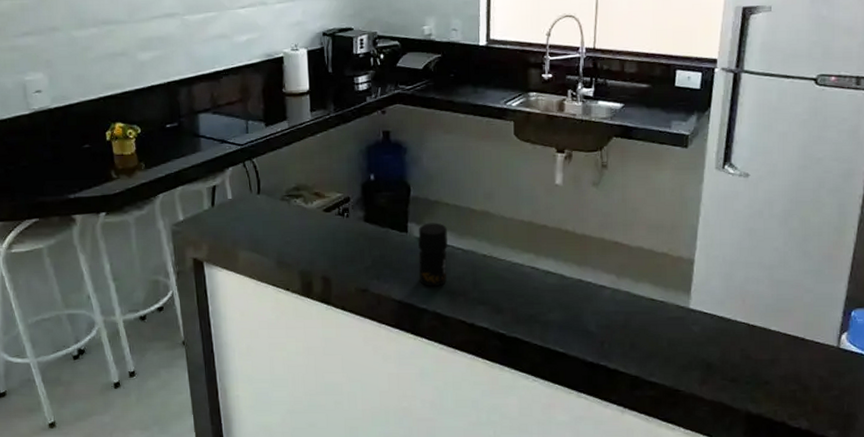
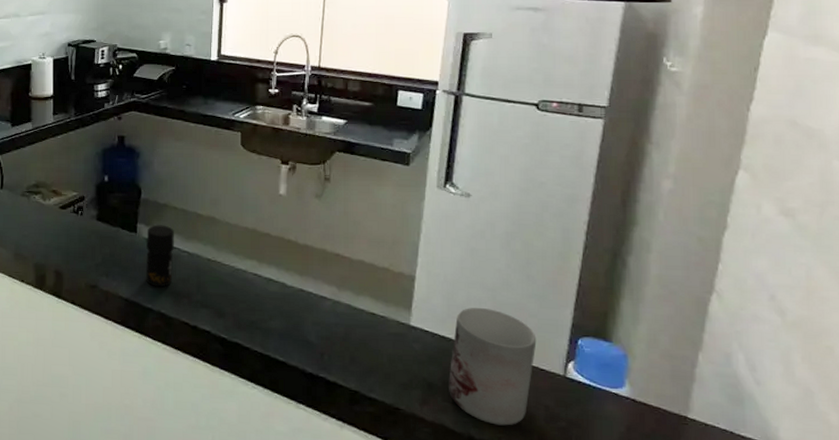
mug: none [726,286,812,399] -> present [447,307,537,426]

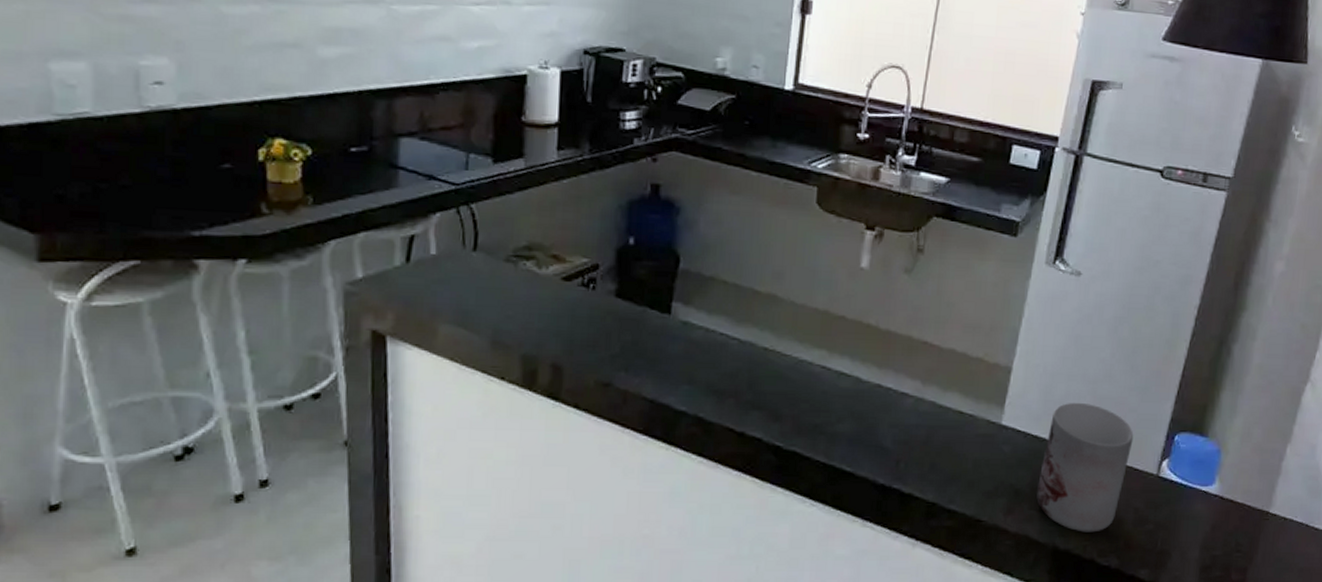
jar: present [145,225,175,288] -> none [680,303,722,385]

